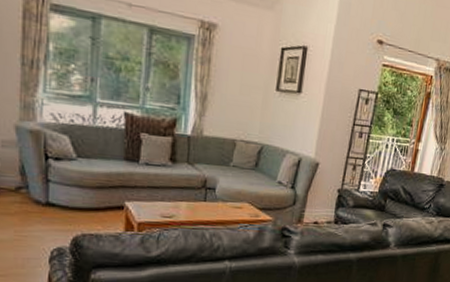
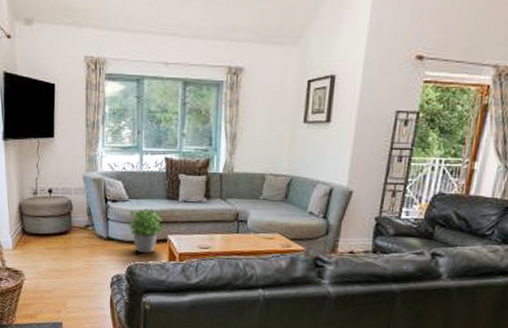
potted plant: none [74,169,122,223] -> present [128,208,165,254]

